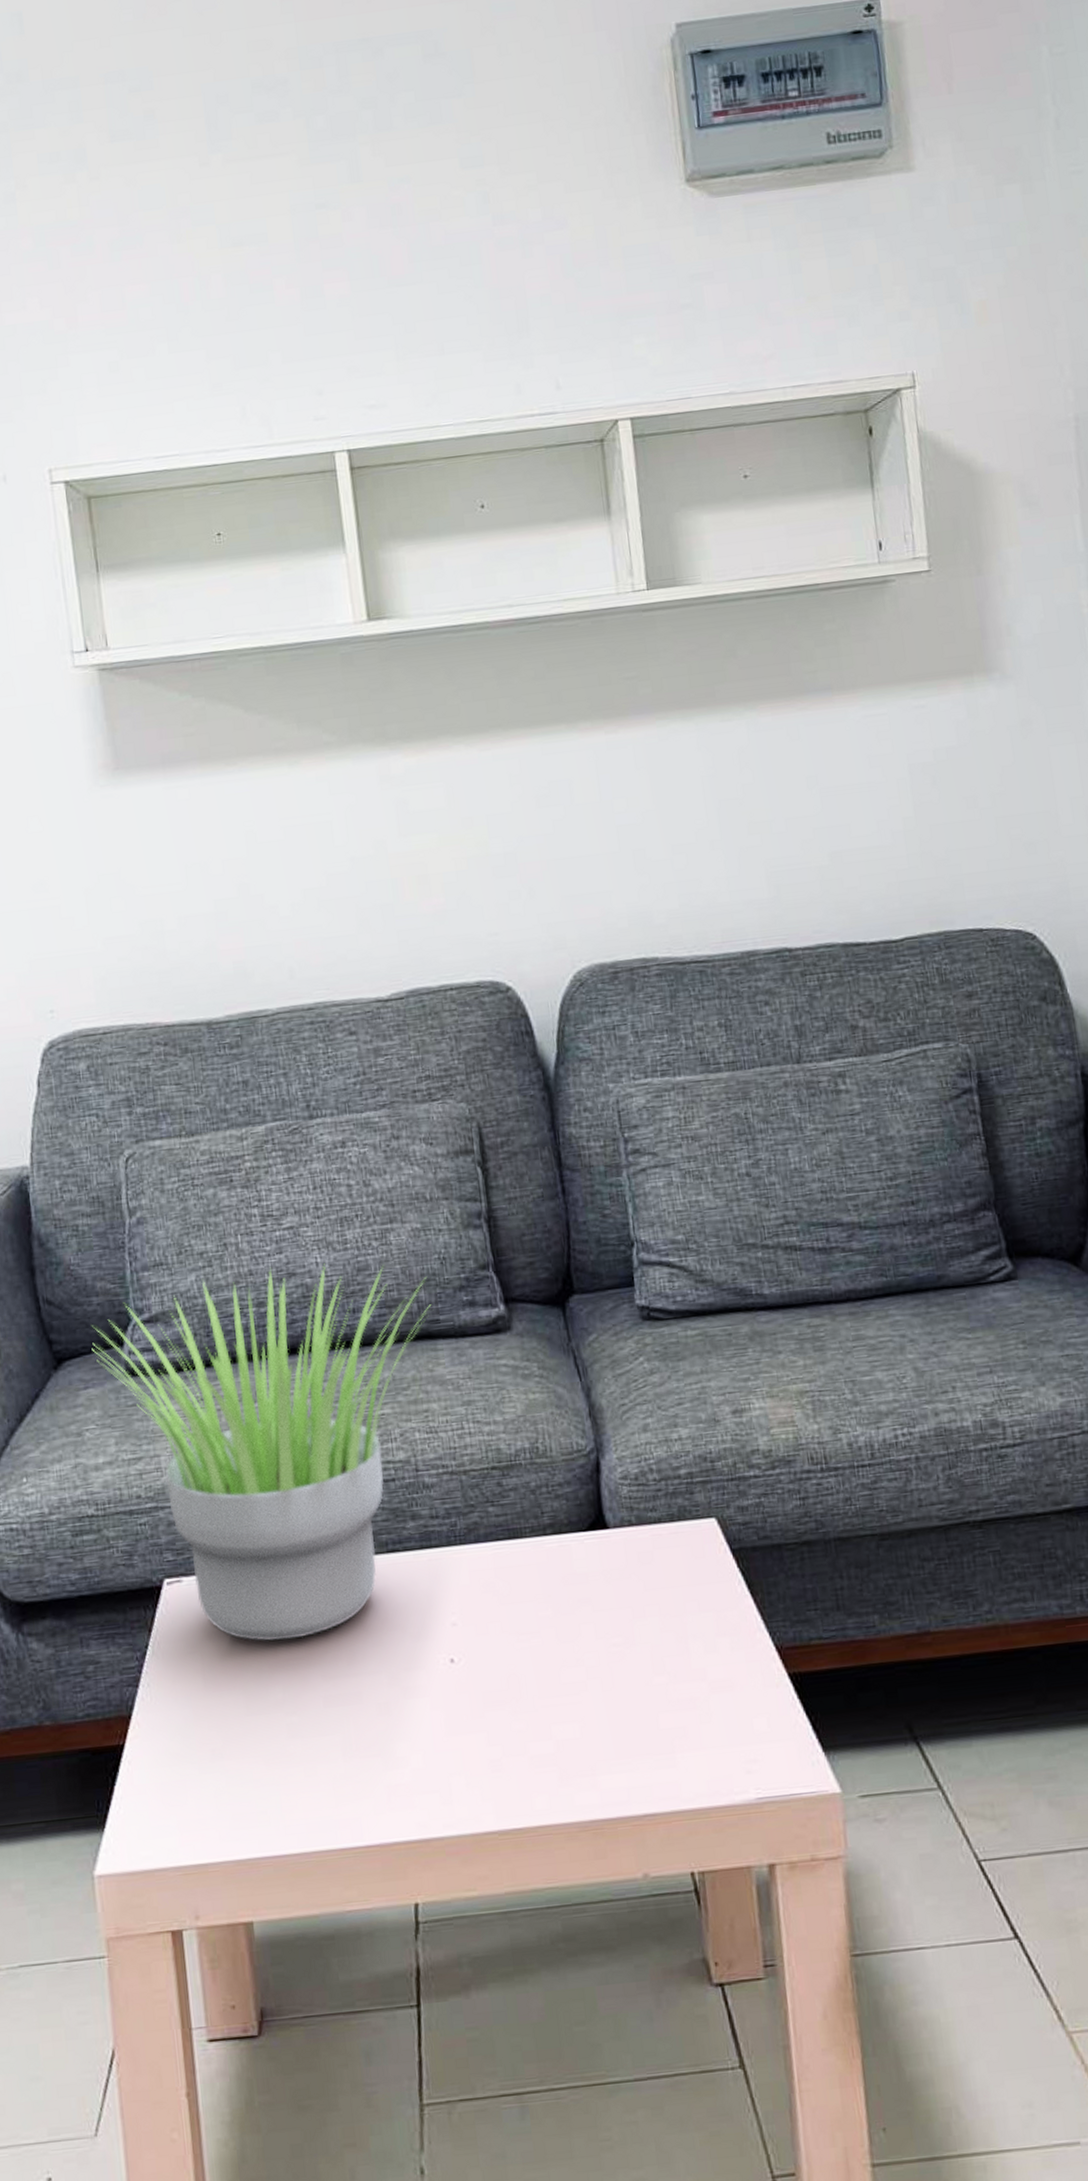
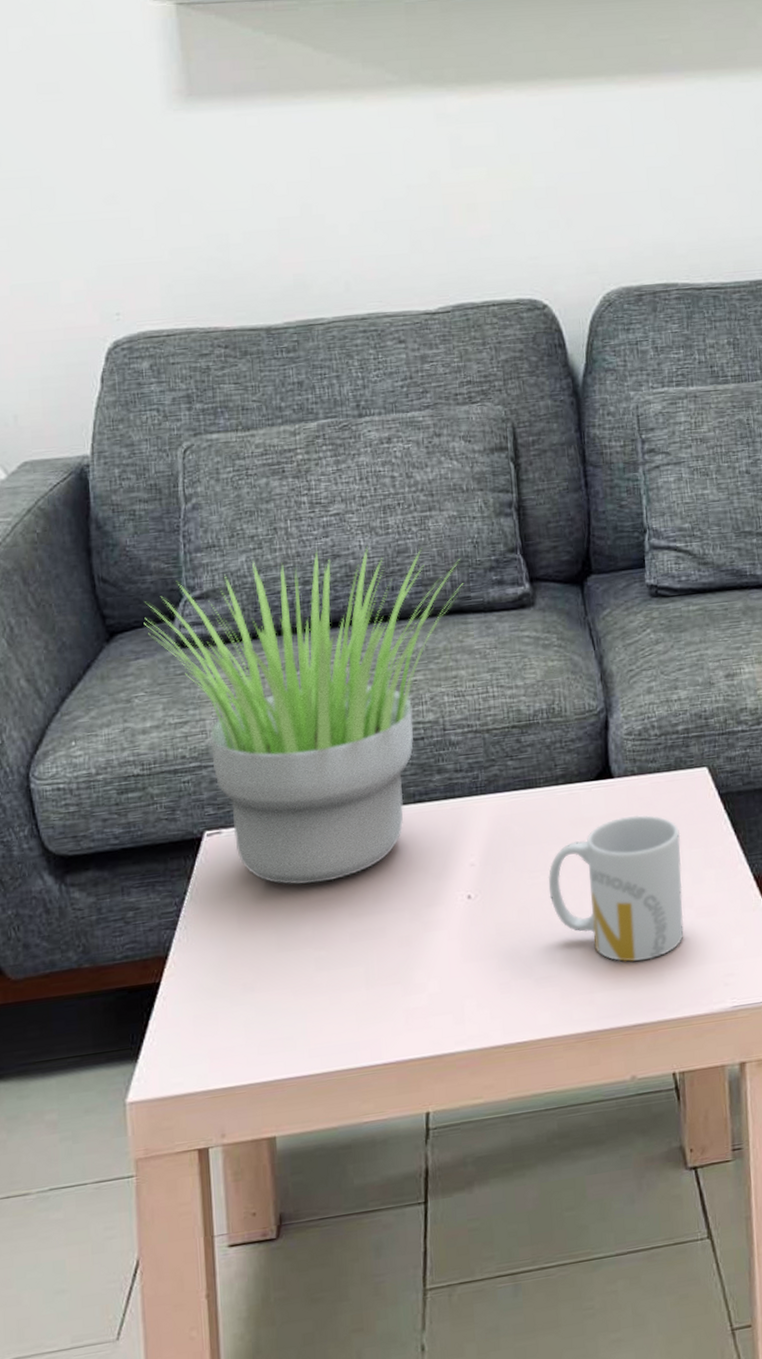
mug: none [539,1571,697,1742] -> present [548,814,684,962]

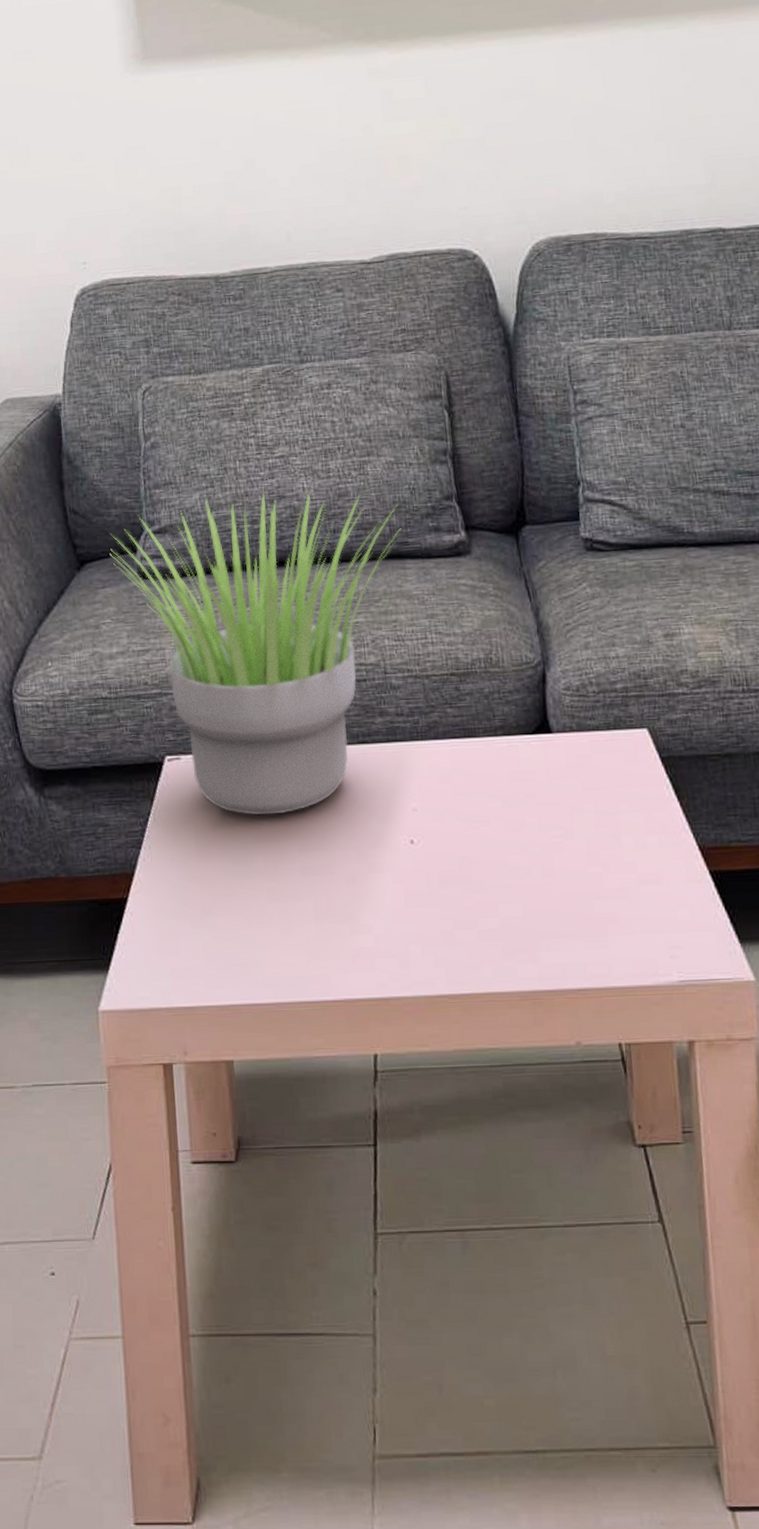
mug: present [548,814,684,962] -> none [488,772,627,923]

